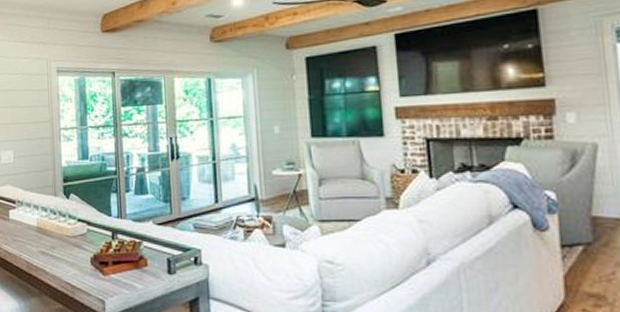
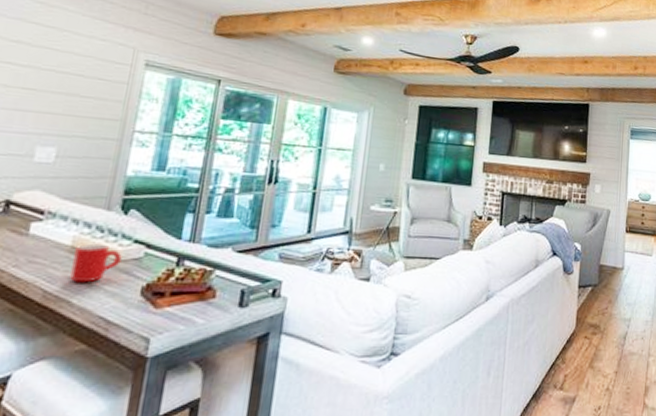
mug: none [40,223,72,255] -> present [70,243,122,283]

